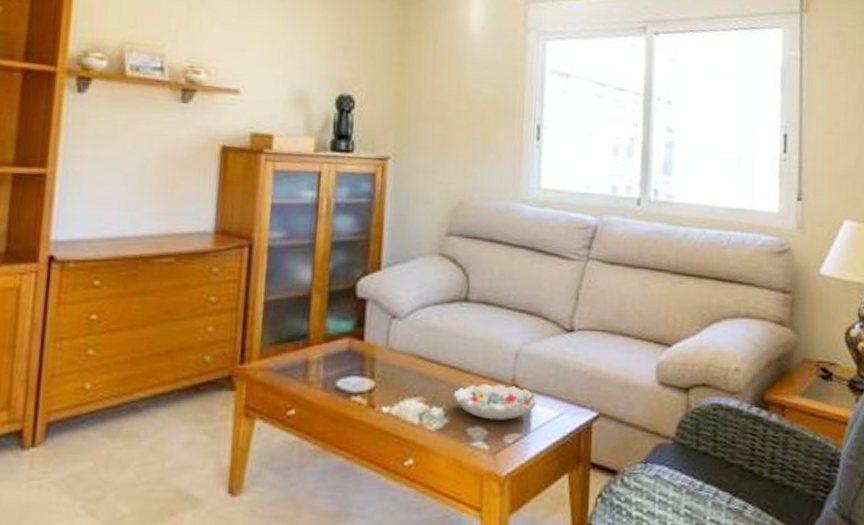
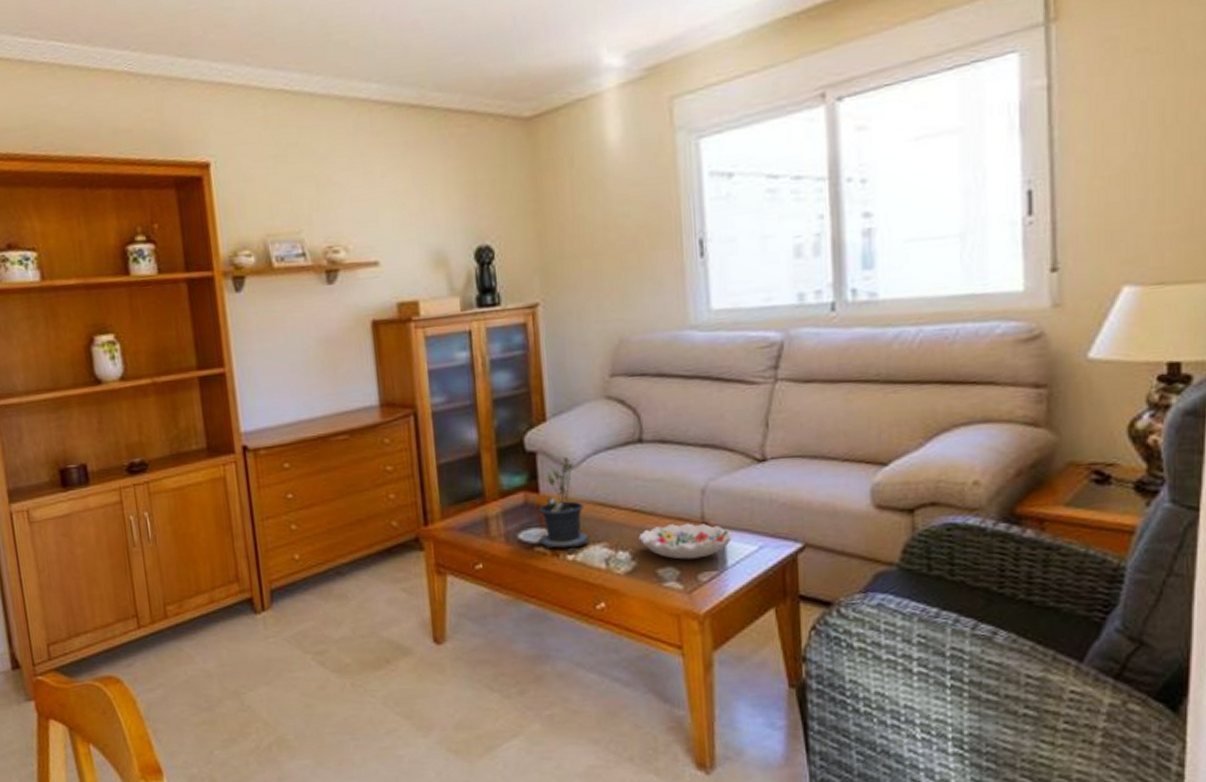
potted plant: none [356,306,406,403] -> present [538,456,589,551]

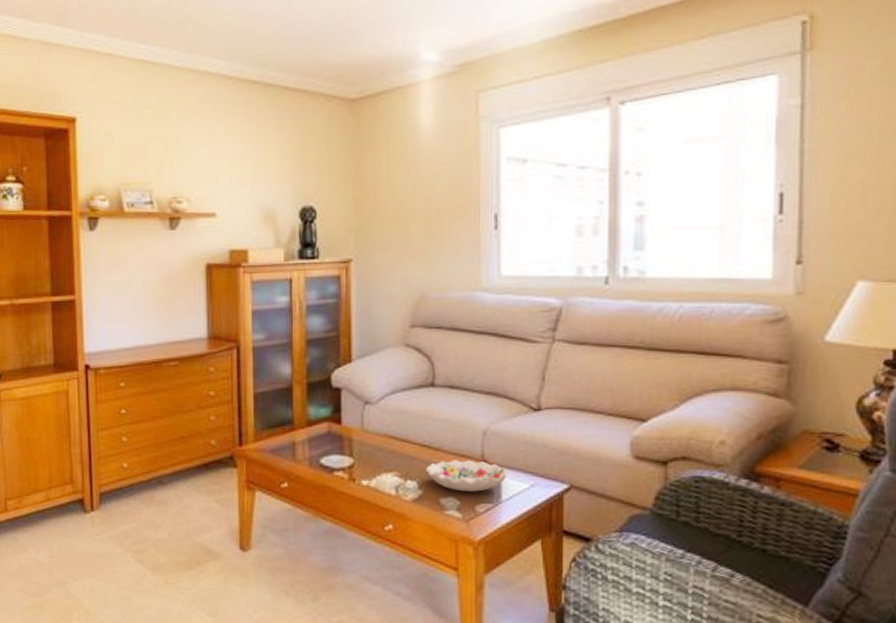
potted plant: present [538,456,589,551] -> none [338,394,382,477]

